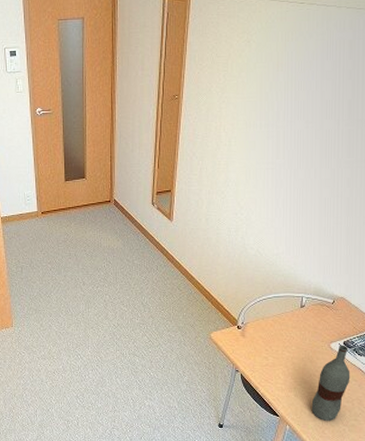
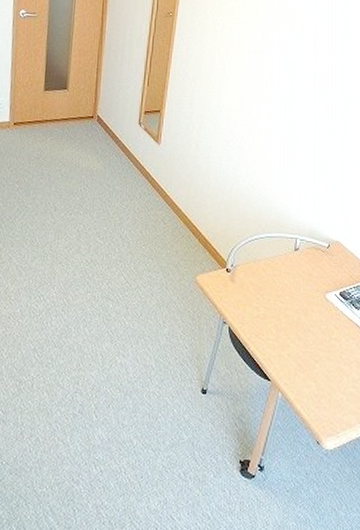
bottle: present [311,345,351,421] -> none [306,296,348,387]

